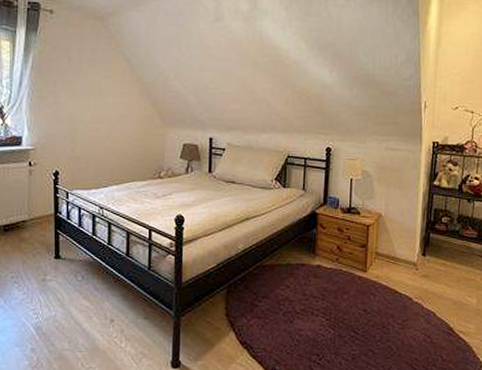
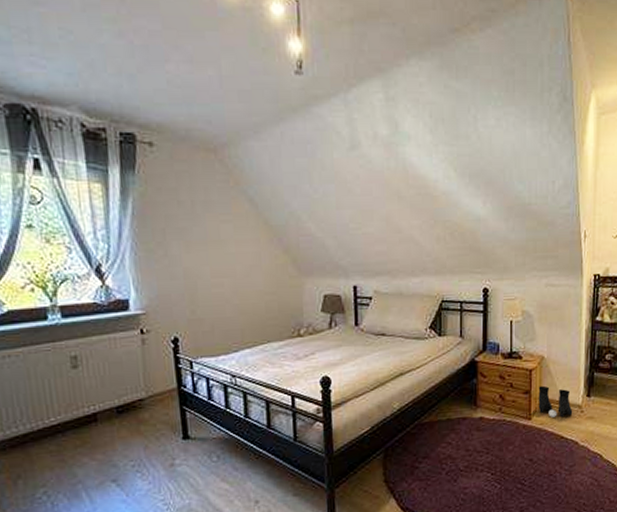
boots: none [374,241,408,273] -> present [538,385,573,418]

